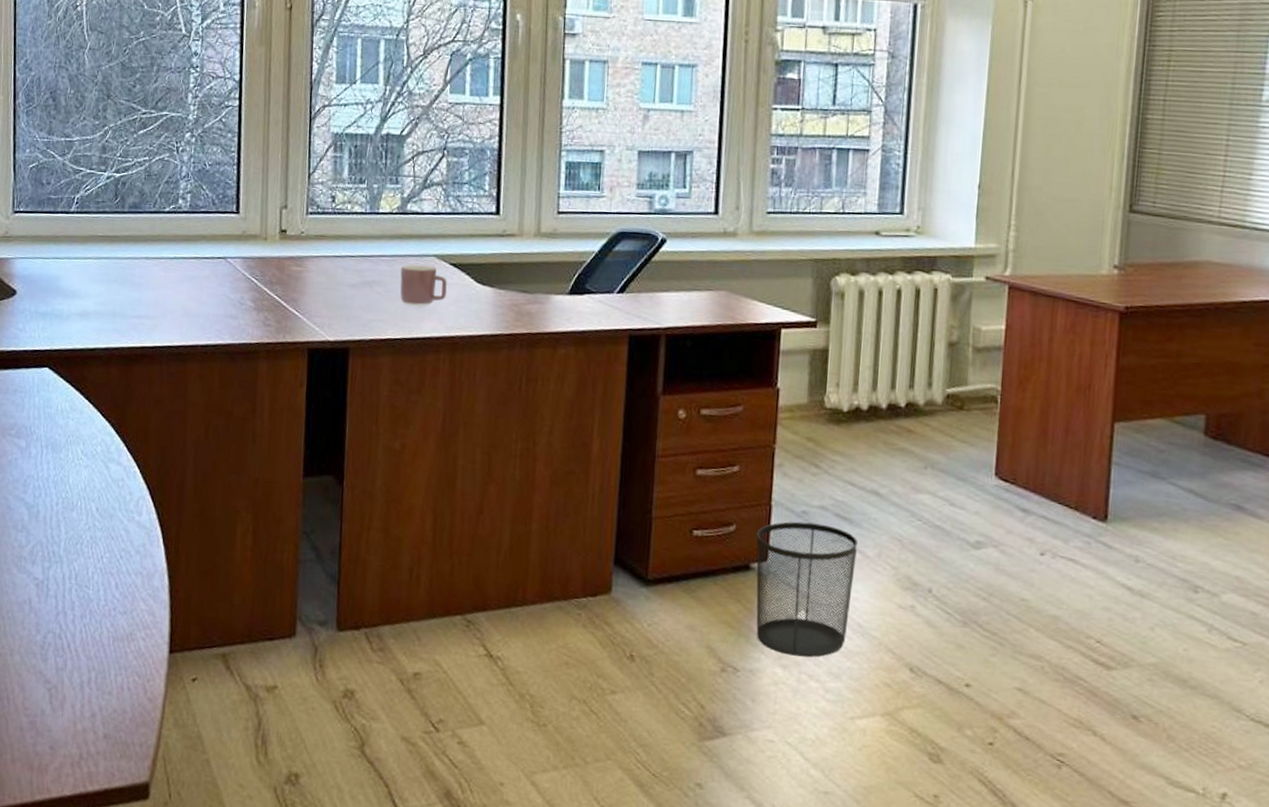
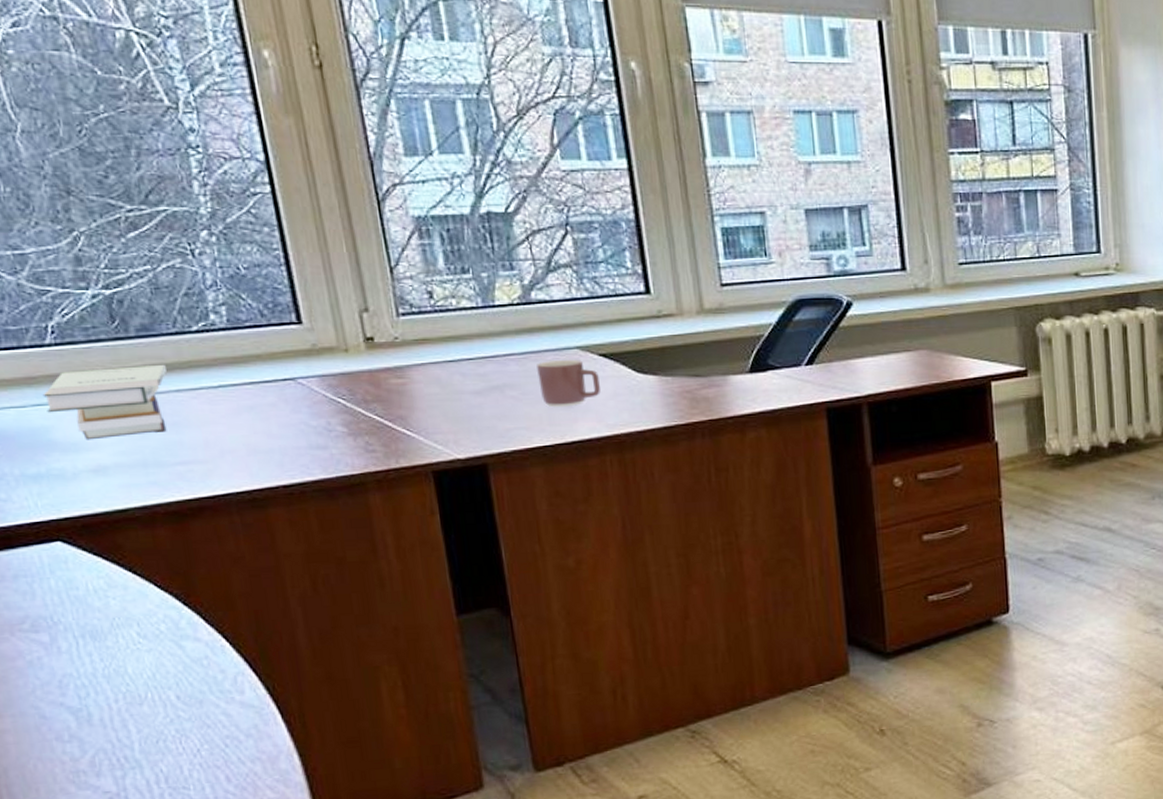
books: none [61,234,143,290] -> present [42,364,167,440]
waste bin: present [756,521,859,657] -> none [994,568,1098,698]

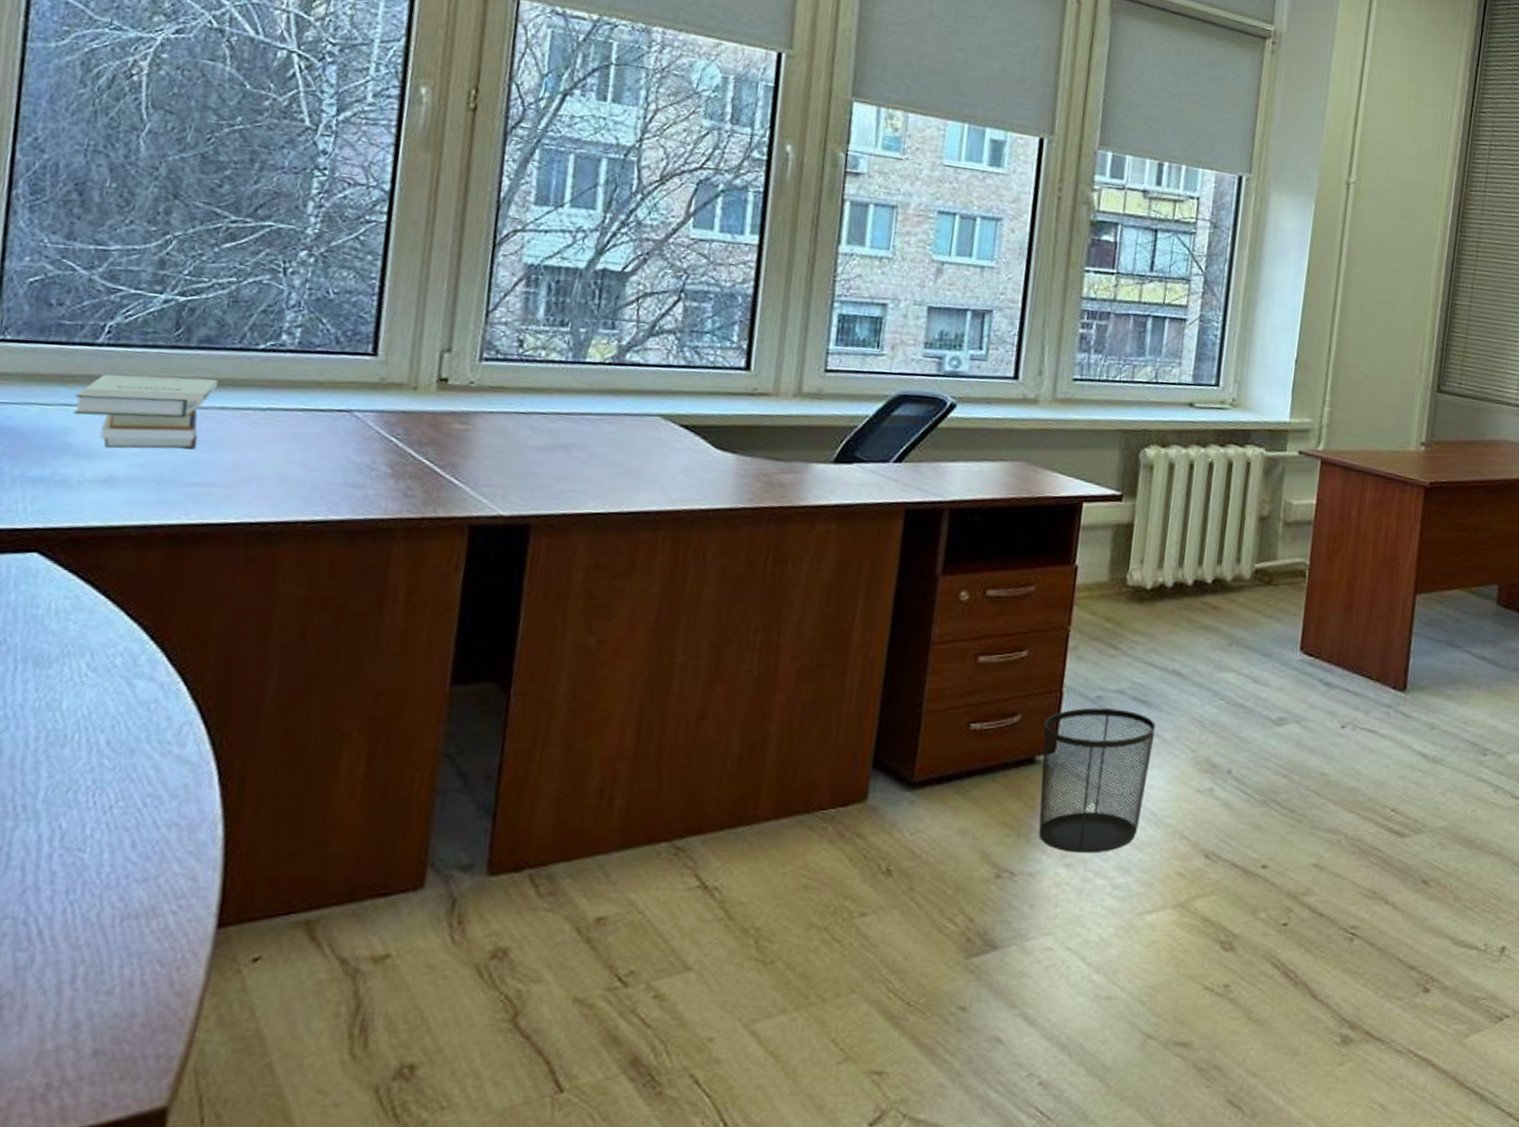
mug: present [536,359,601,408] -> none [608,425,675,476]
waste bin: none [994,568,1098,698] -> present [1038,707,1157,853]

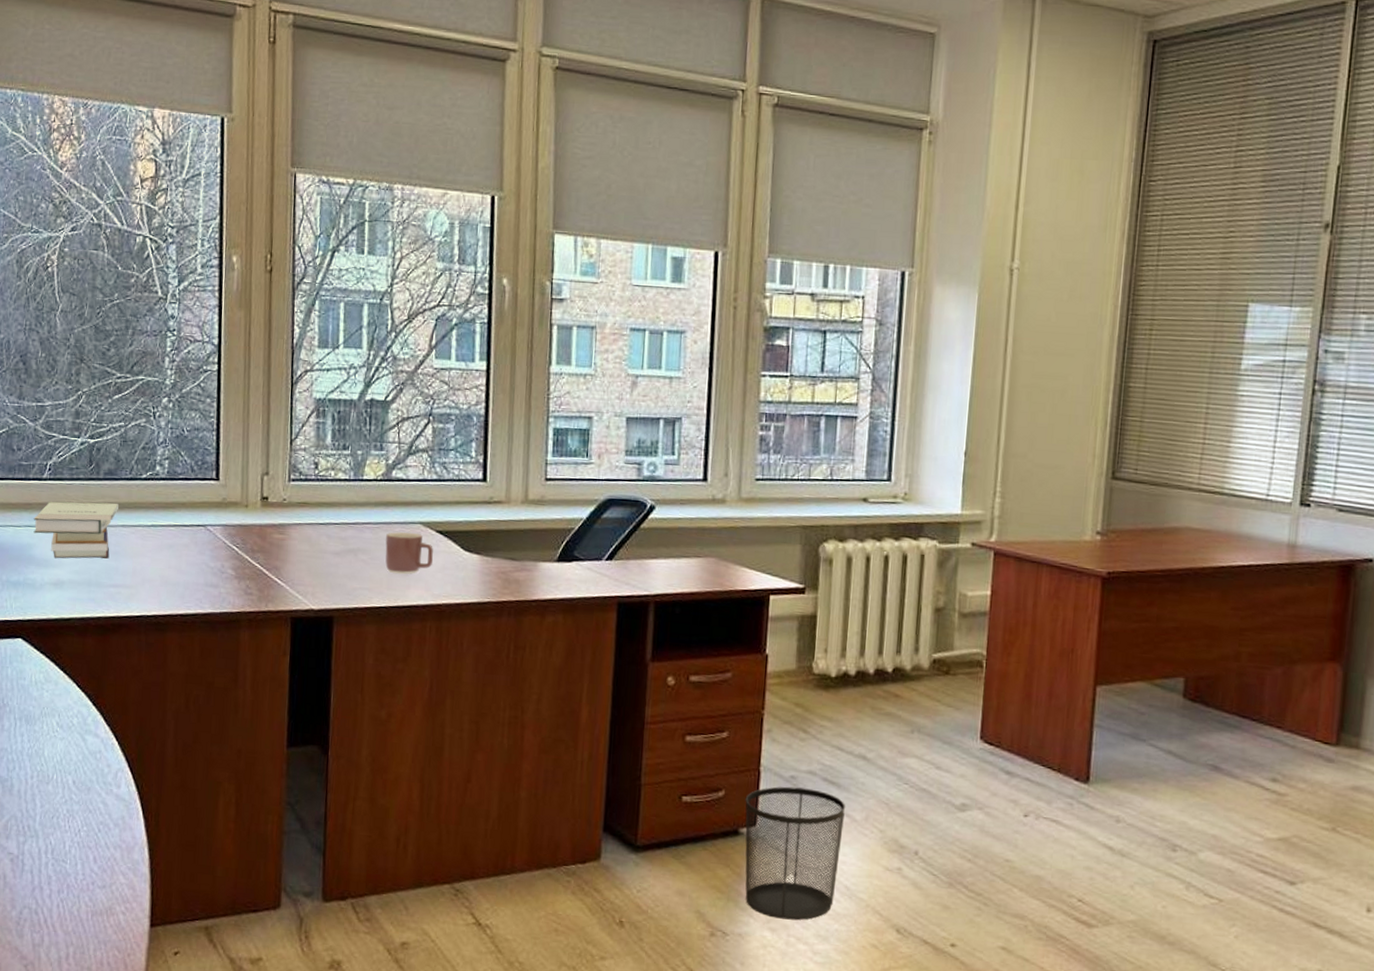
mug: none [608,425,675,476] -> present [385,532,433,575]

